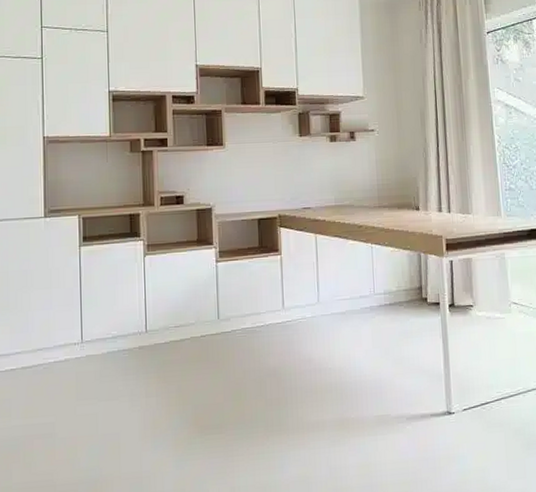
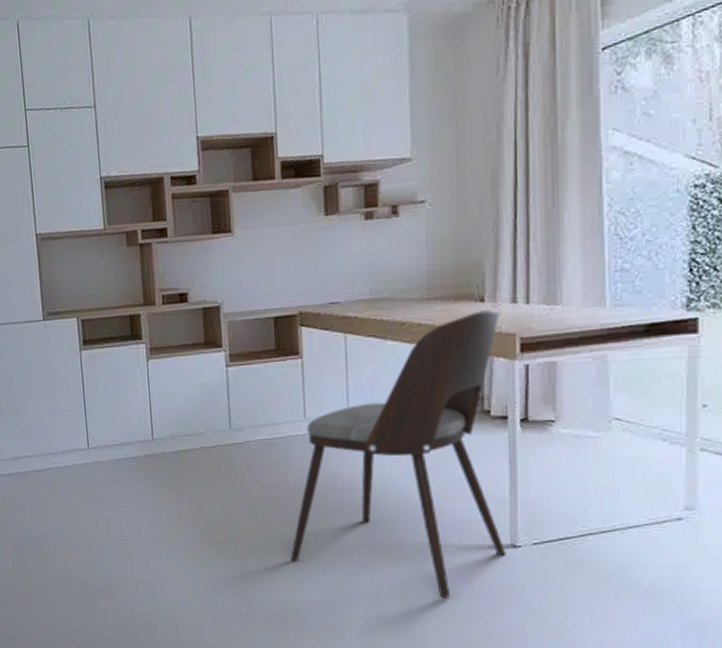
dining chair: none [270,217,444,465] -> present [290,310,506,598]

